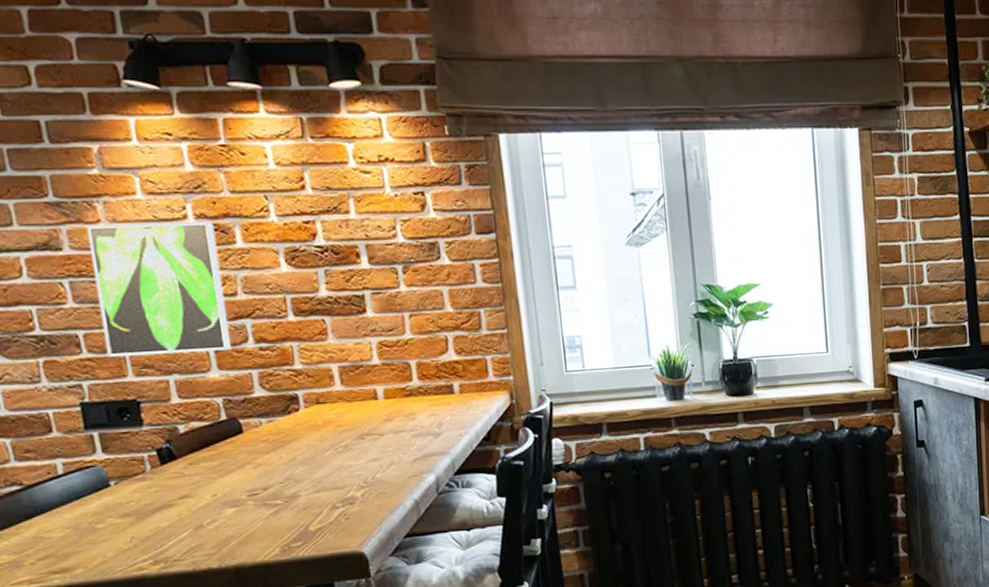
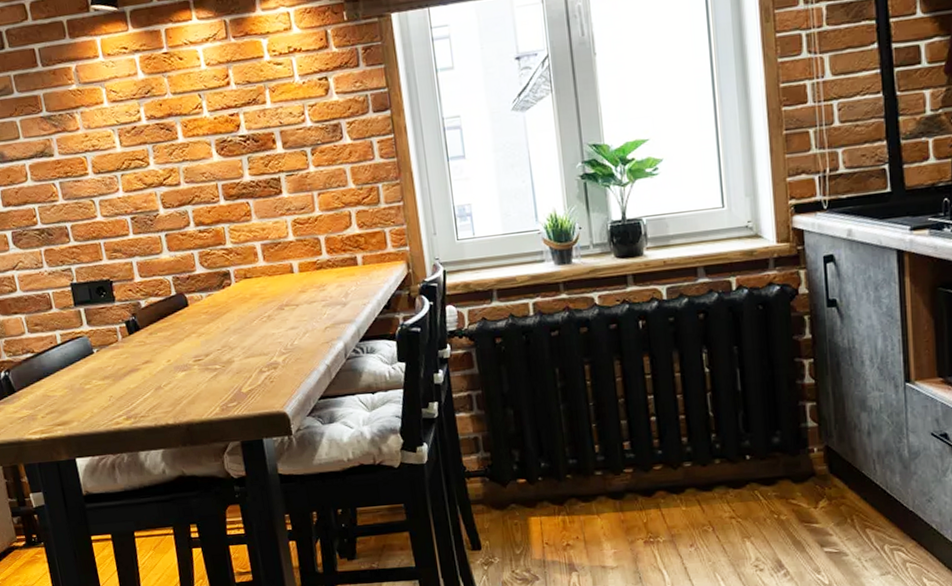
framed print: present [86,222,231,357] -> none [69,122,177,244]

